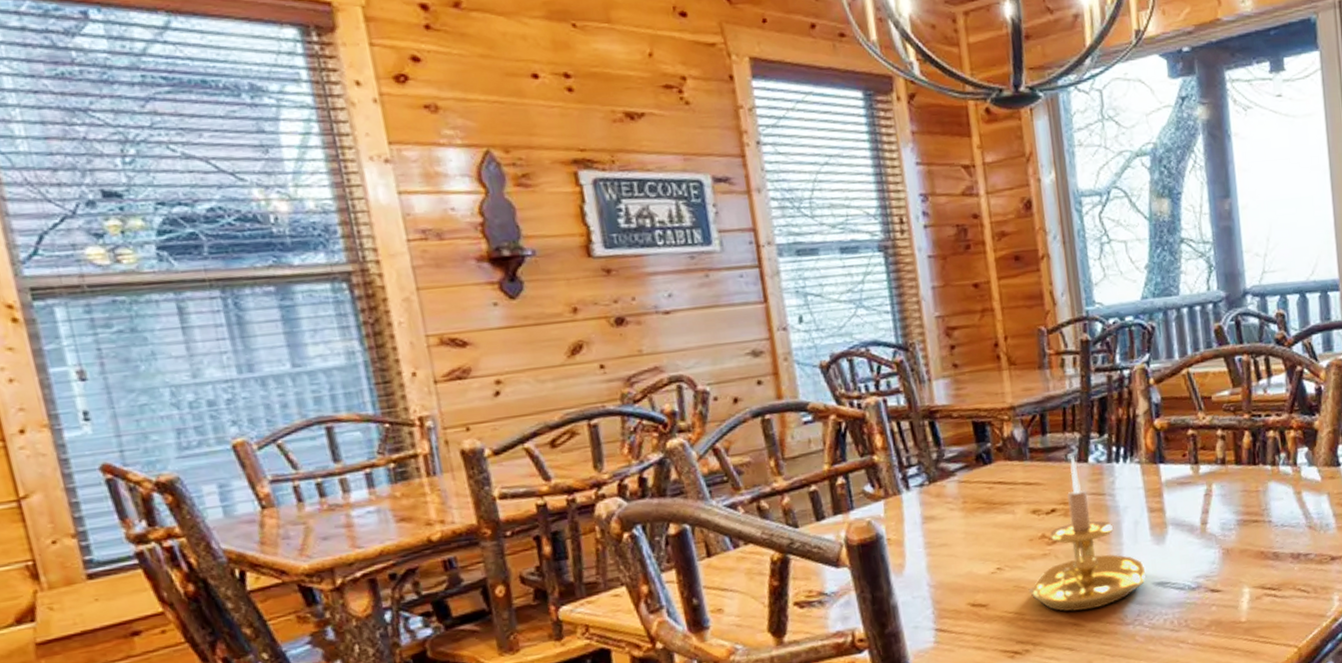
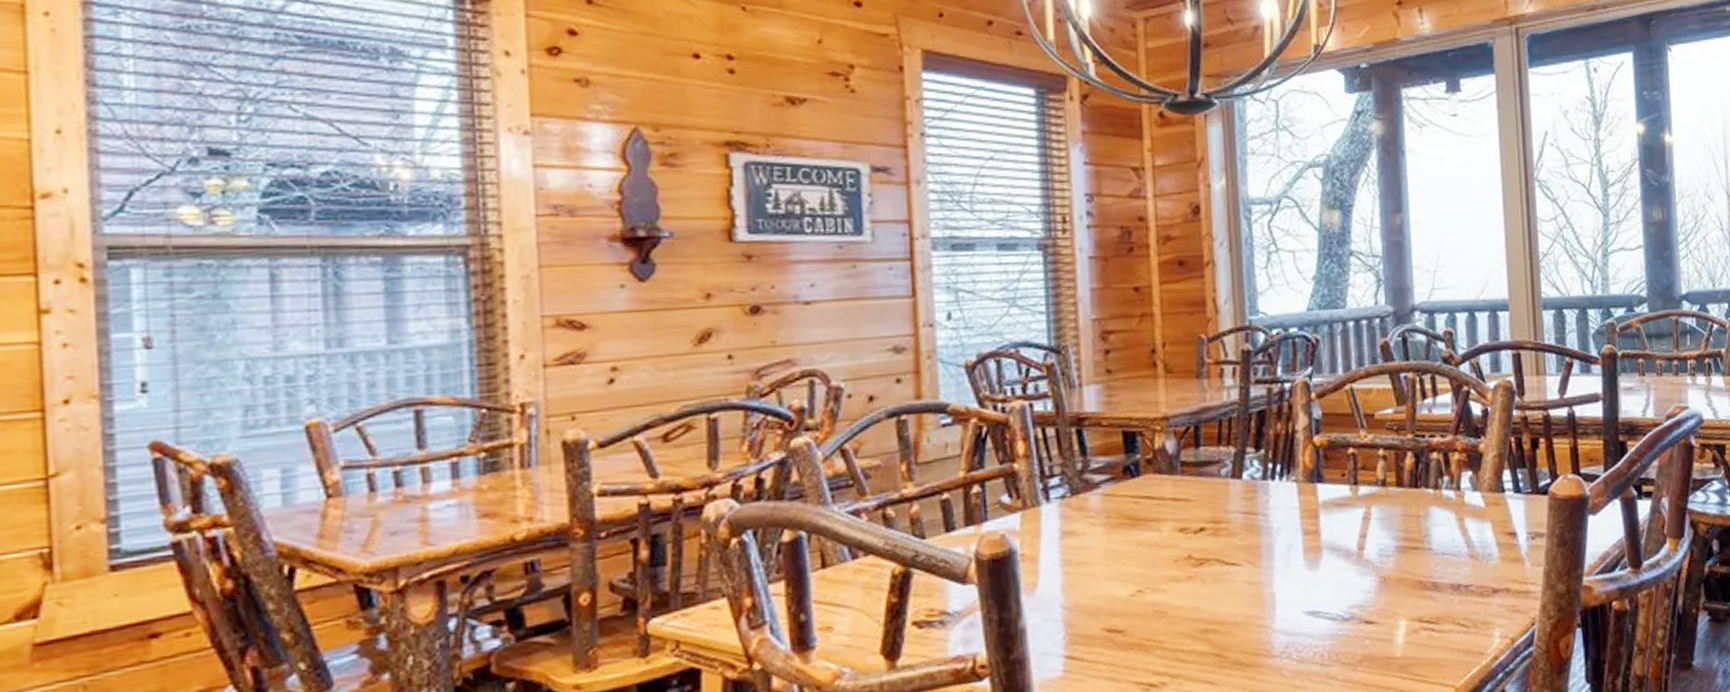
candle holder: present [1028,456,1146,612] -> none [1169,471,1296,641]

